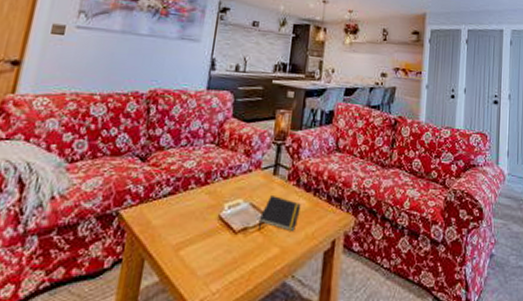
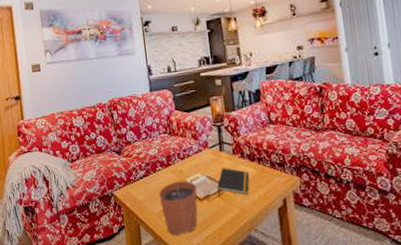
plant pot: none [180,190,234,278] -> present [158,169,198,236]

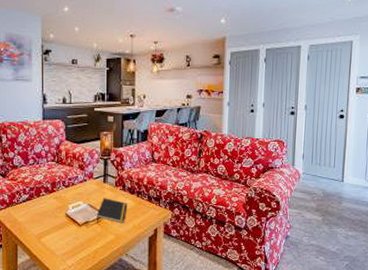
plant pot: present [158,169,198,236] -> none [40,196,77,257]

